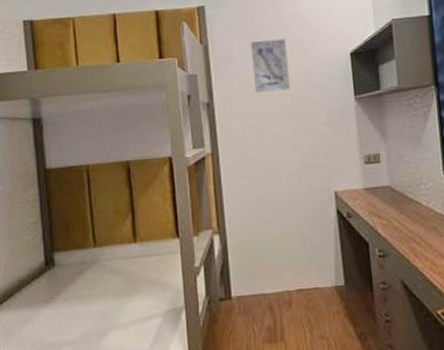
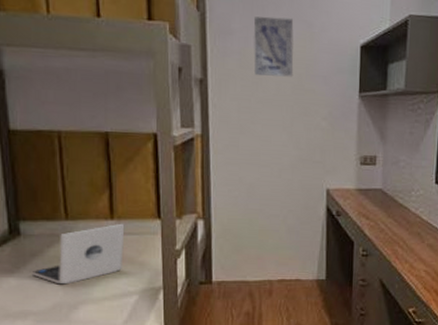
laptop: none [64,245,147,312] -> present [31,223,125,285]

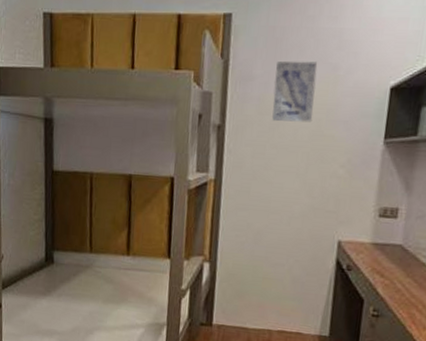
laptop: present [31,223,125,285] -> none [59,260,139,311]

